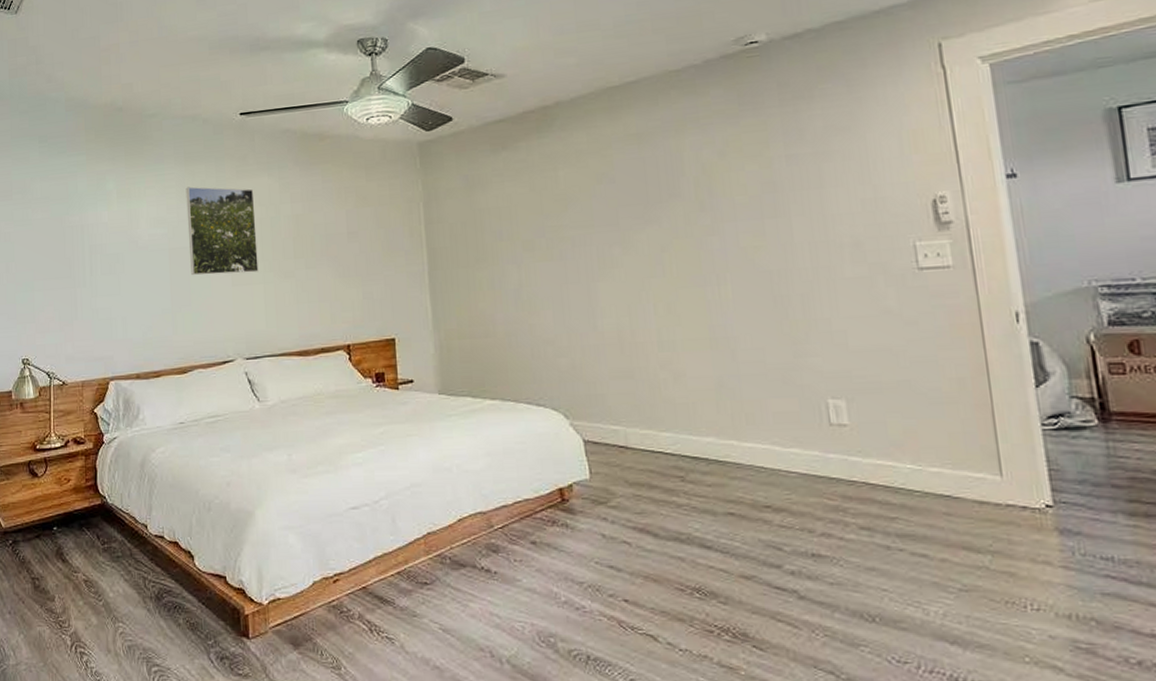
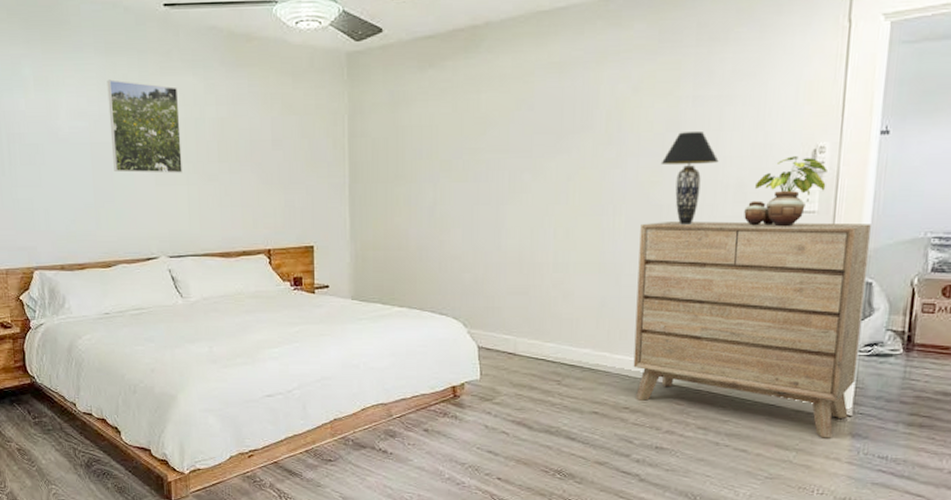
dresser: none [750,275,1048,536] -> present [633,221,871,438]
table lamp: none [762,191,827,291] -> present [660,132,719,225]
potted plant: none [866,208,957,287] -> present [744,156,828,227]

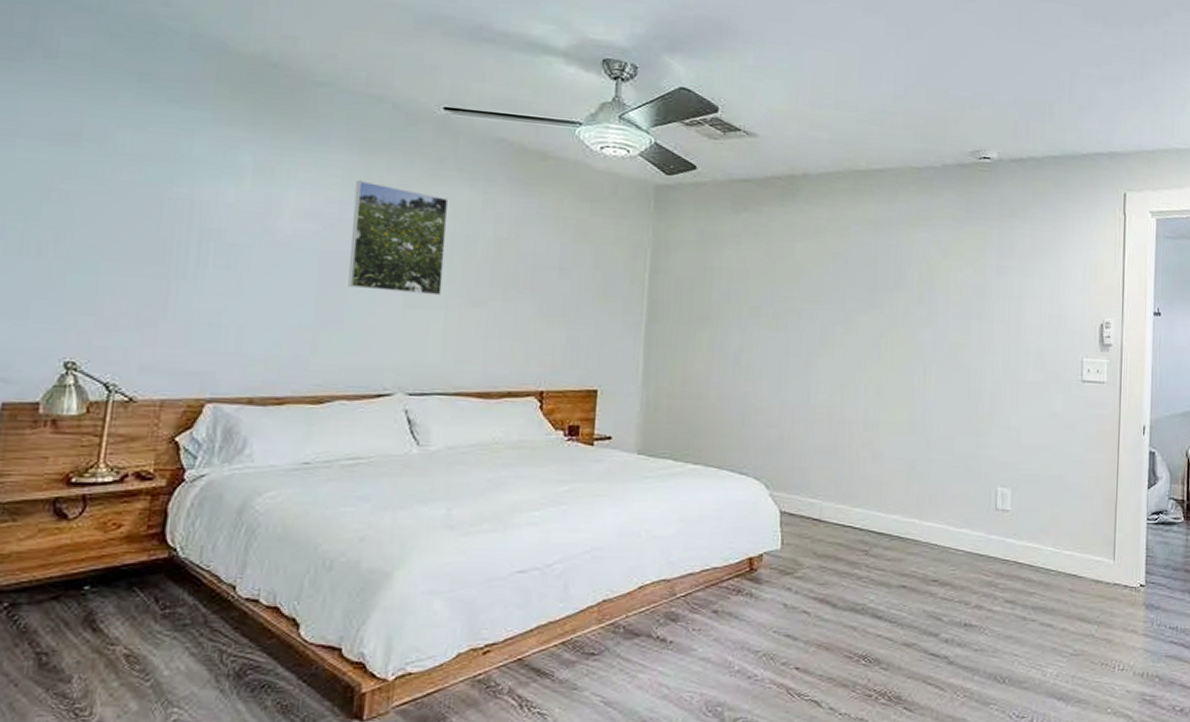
dresser: present [633,221,871,438] -> none [942,384,1151,610]
table lamp: present [660,132,719,225] -> none [968,298,1020,388]
potted plant: present [744,156,828,227] -> none [1044,329,1113,396]

